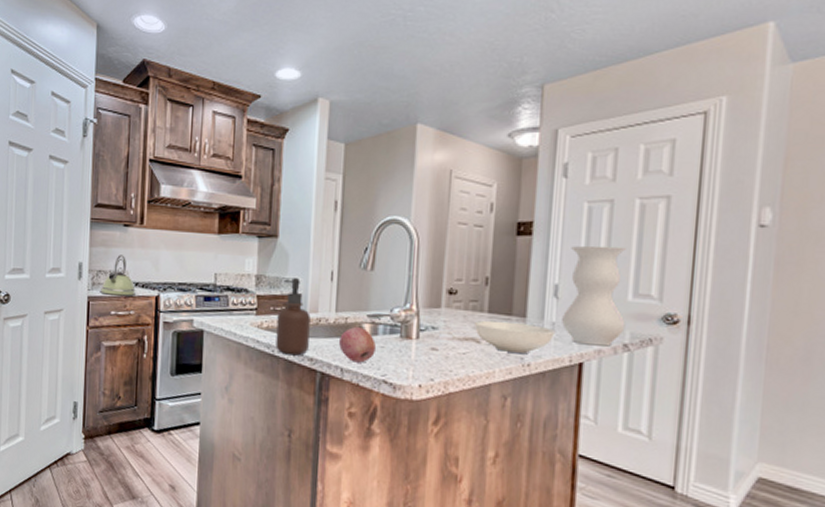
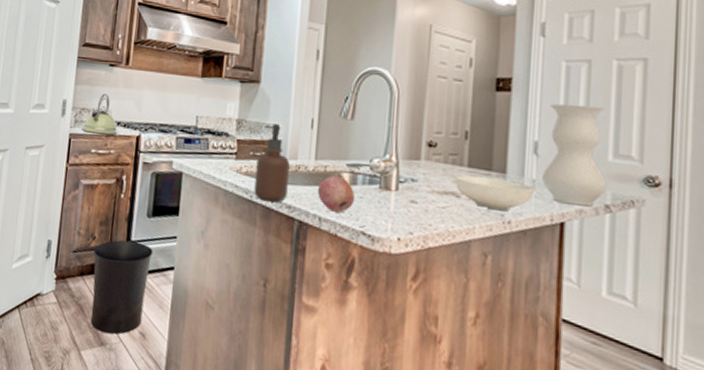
waste bin: none [120,398,179,488] -> present [90,240,153,334]

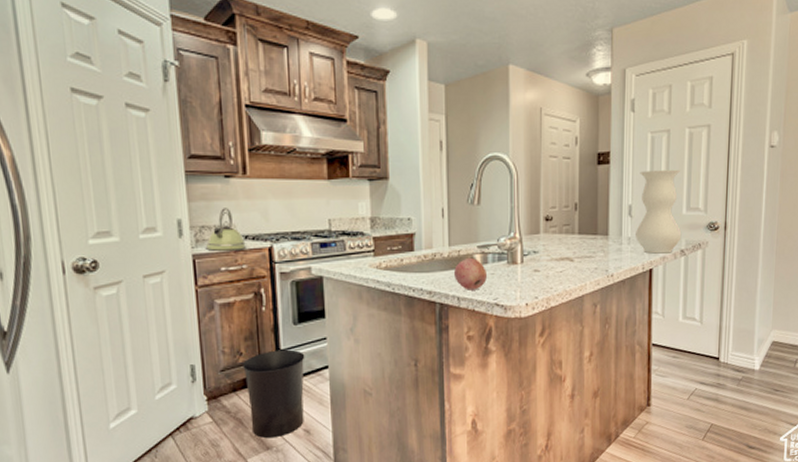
soap dispenser: present [254,124,290,202] -> none [395,217,427,291]
bowl: present [455,175,537,210] -> none [569,240,631,266]

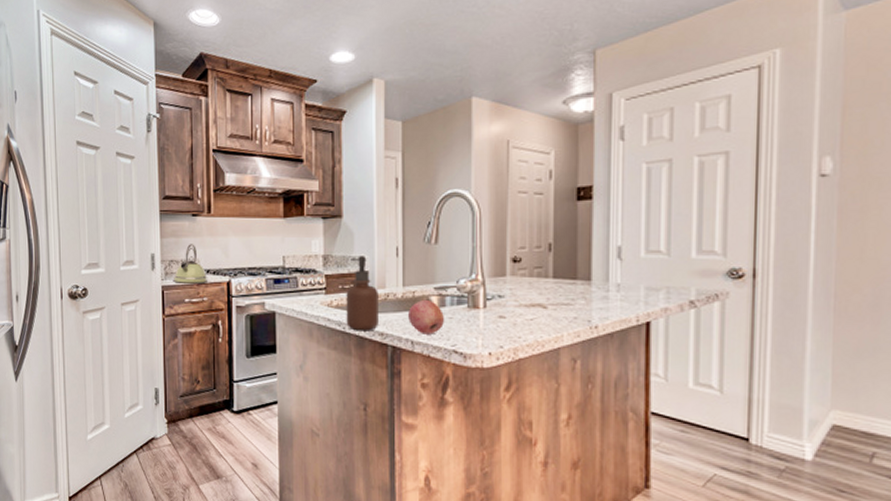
waste bin: present [243,349,305,438] -> none [200,381,256,467]
soap dispenser: none [395,217,427,291] -> present [346,256,378,331]
vase: present [636,169,682,254] -> none [627,205,691,304]

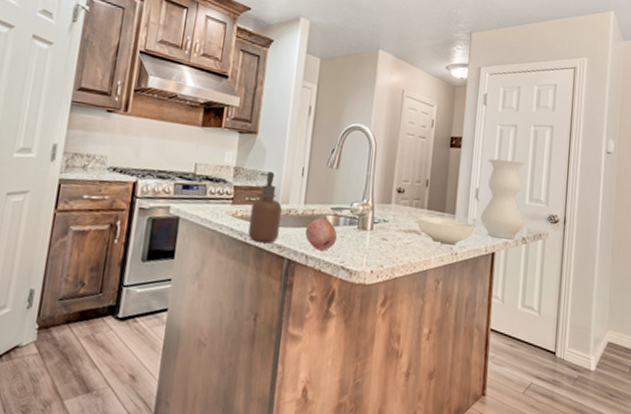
kettle: present [174,244,207,283] -> none [74,139,113,181]
bowl: none [541,285,622,316] -> present [417,216,476,244]
vase: none [627,205,691,304] -> present [481,158,525,240]

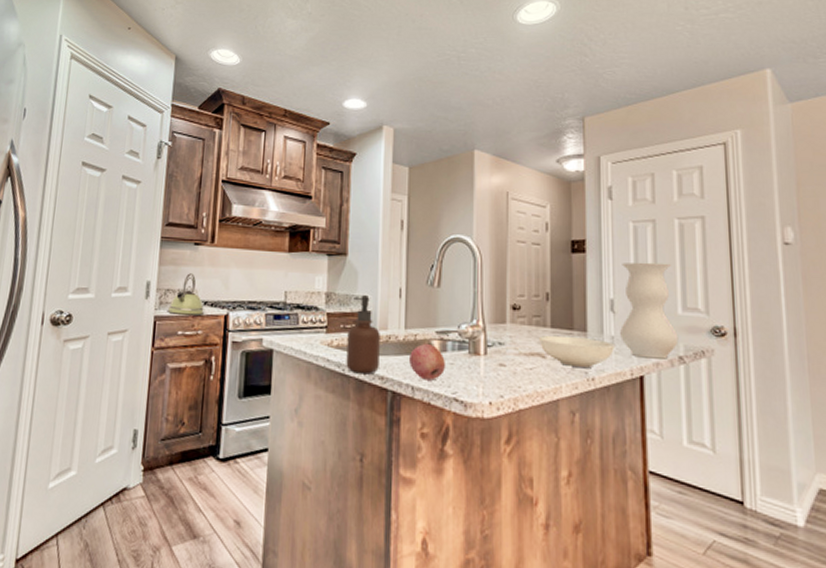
kettle: none [74,139,113,181] -> present [168,273,204,316]

